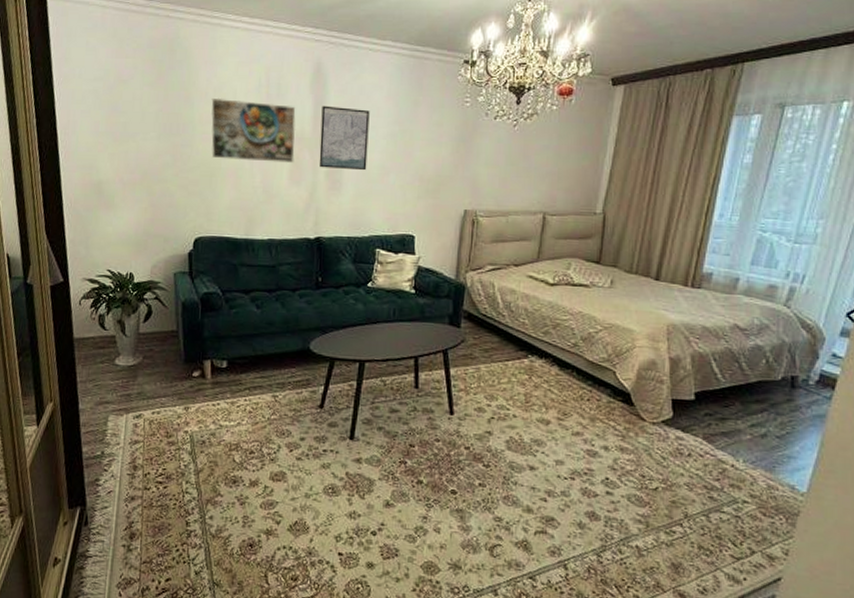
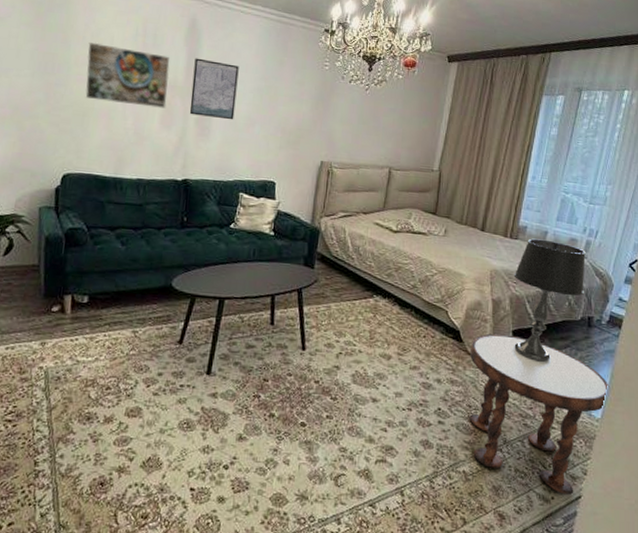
side table: none [642,396,818,577] -> present [469,333,610,495]
table lamp: none [696,287,789,429] -> present [513,238,586,363]

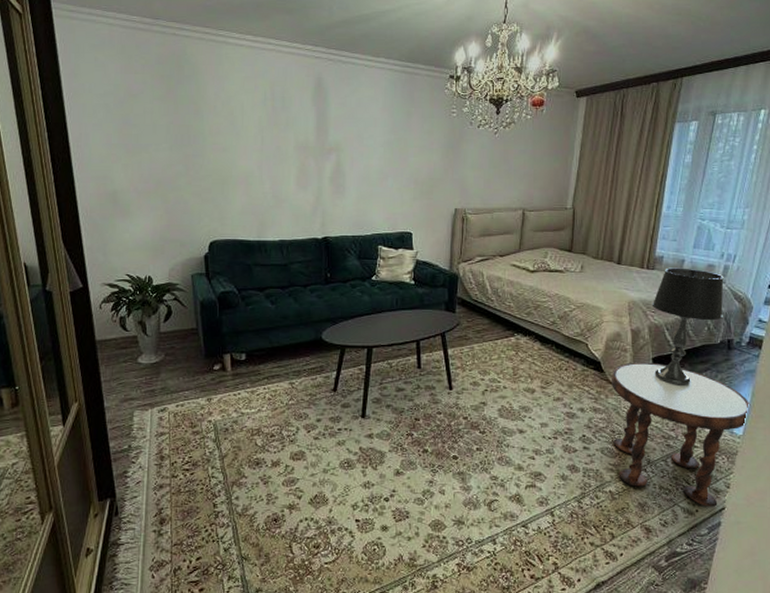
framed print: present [85,42,171,108] -> none [220,110,301,170]
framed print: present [189,58,239,120] -> none [323,117,368,176]

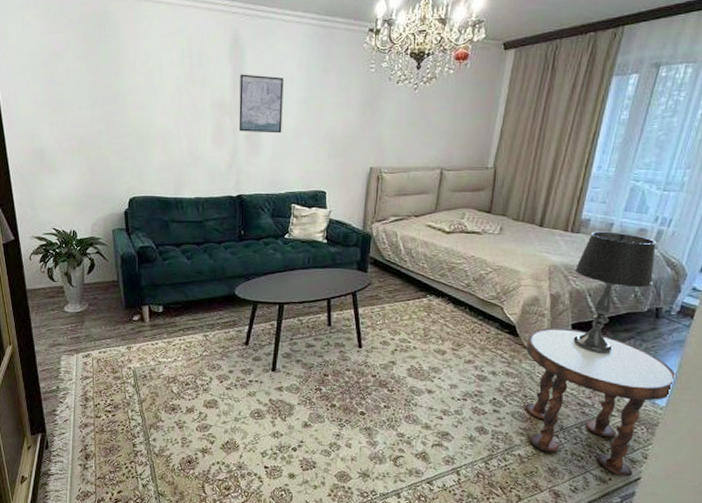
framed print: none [323,117,368,176] -> present [238,74,284,134]

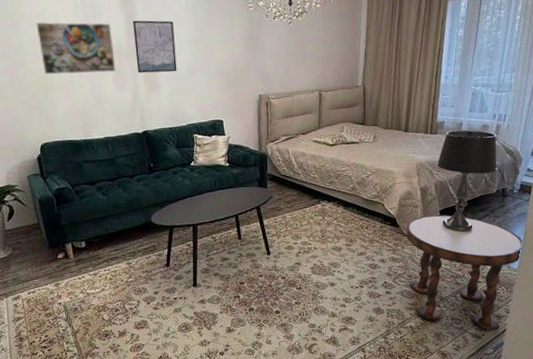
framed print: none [139,68,217,128] -> present [36,21,116,75]

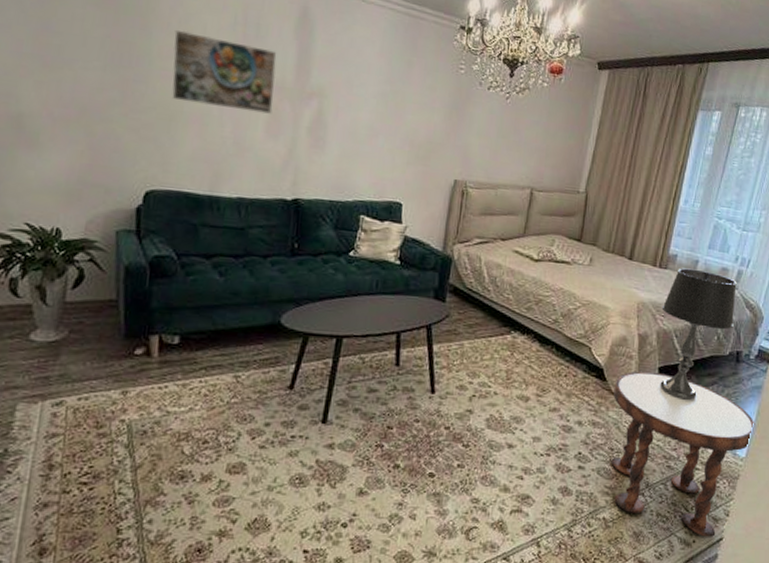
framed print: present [133,20,177,73] -> none [300,54,360,130]

